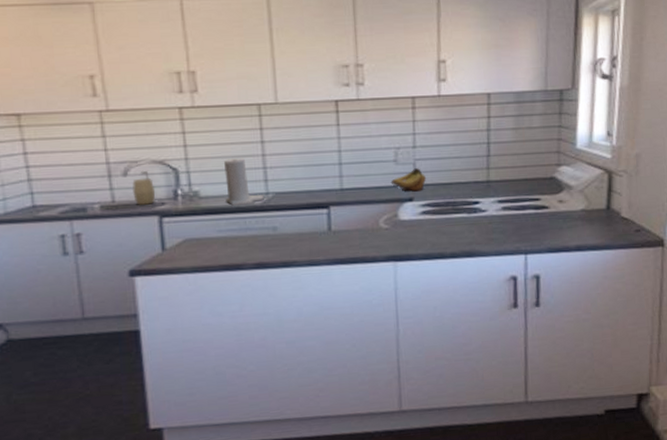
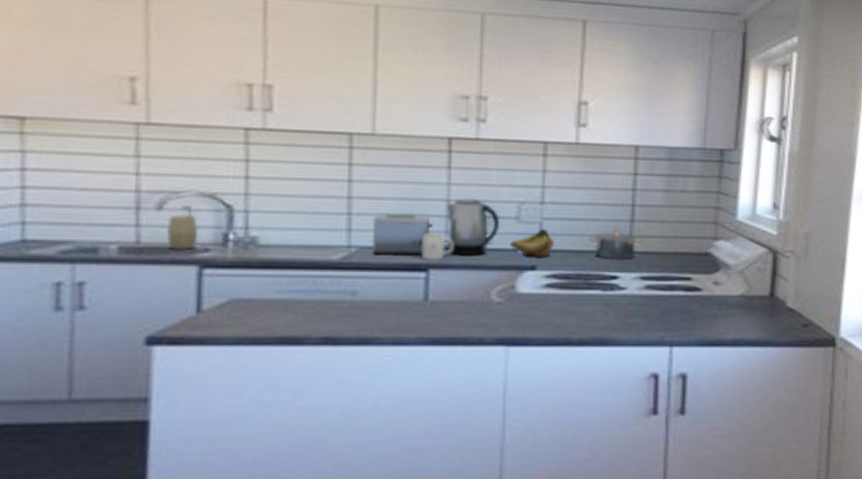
paper towel: present [224,158,264,206] -> none [292,199,344,260]
toaster: none [284,163,329,199] -> present [373,212,433,257]
mug: none [322,178,347,201] -> present [422,233,453,262]
kettle: none [339,147,381,195] -> present [447,197,499,256]
cooking pot: none [454,163,498,189] -> present [589,229,642,261]

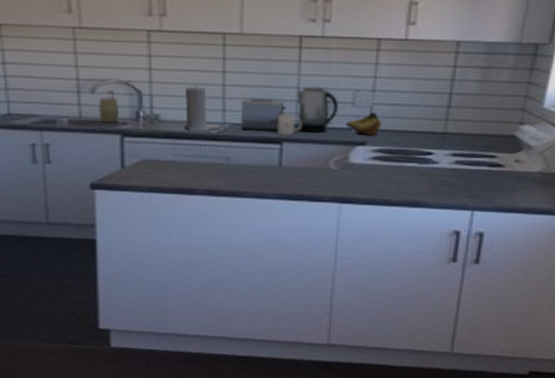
paper towel: none [292,199,344,260] -> present [184,86,220,133]
cooking pot: present [589,229,642,261] -> none [411,113,456,140]

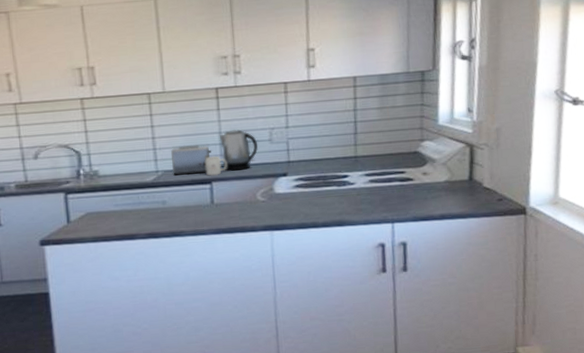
soap dispenser: present [98,90,118,123] -> none [41,154,61,184]
paper towel: present [184,86,220,133] -> none [119,141,154,183]
fruit: present [345,112,381,136] -> none [266,146,298,168]

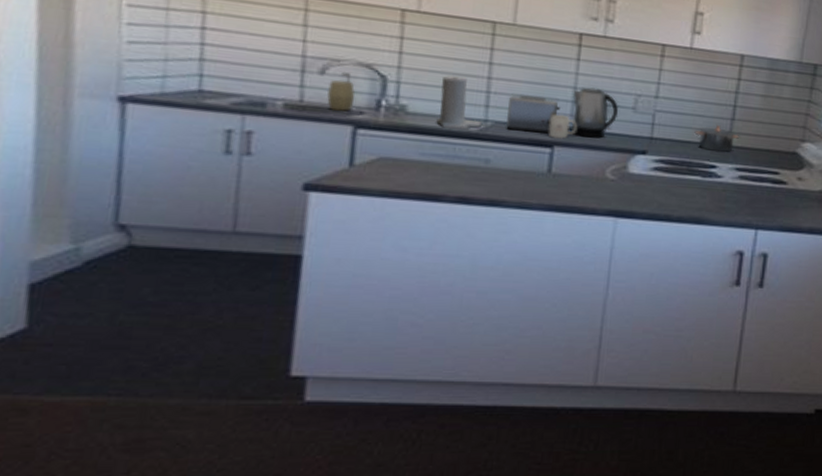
soap dispenser: none [41,154,61,184] -> present [326,72,355,112]
paper towel: none [119,141,154,183] -> present [436,75,482,130]
cooking pot: none [324,141,365,164] -> present [694,125,740,153]

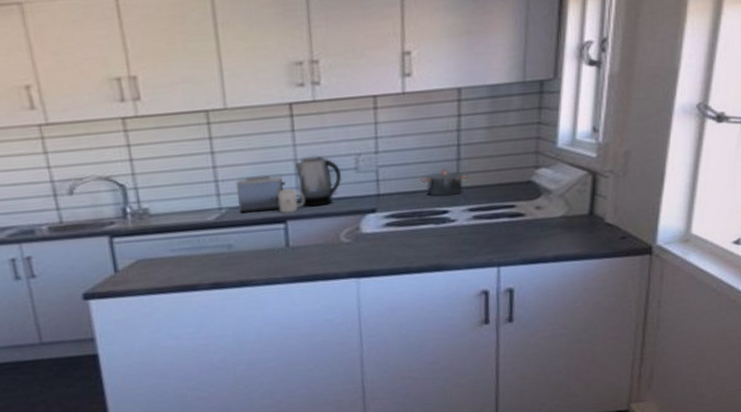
soap dispenser: present [326,72,355,112] -> none [79,189,104,225]
paper towel: present [436,75,482,130] -> none [173,171,217,223]

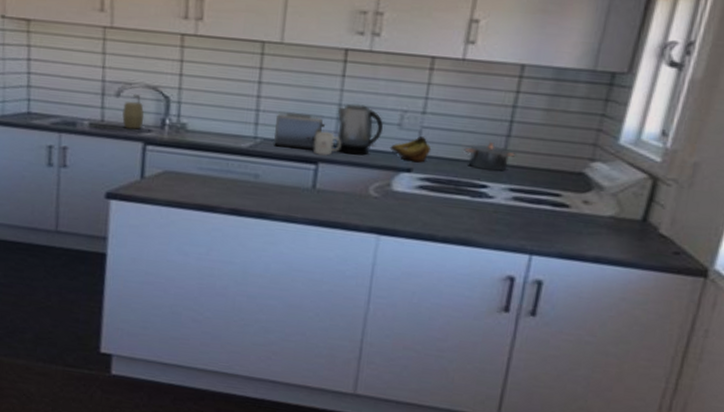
soap dispenser: none [79,189,104,225] -> present [122,95,144,130]
fruit: none [351,176,390,202] -> present [390,136,431,163]

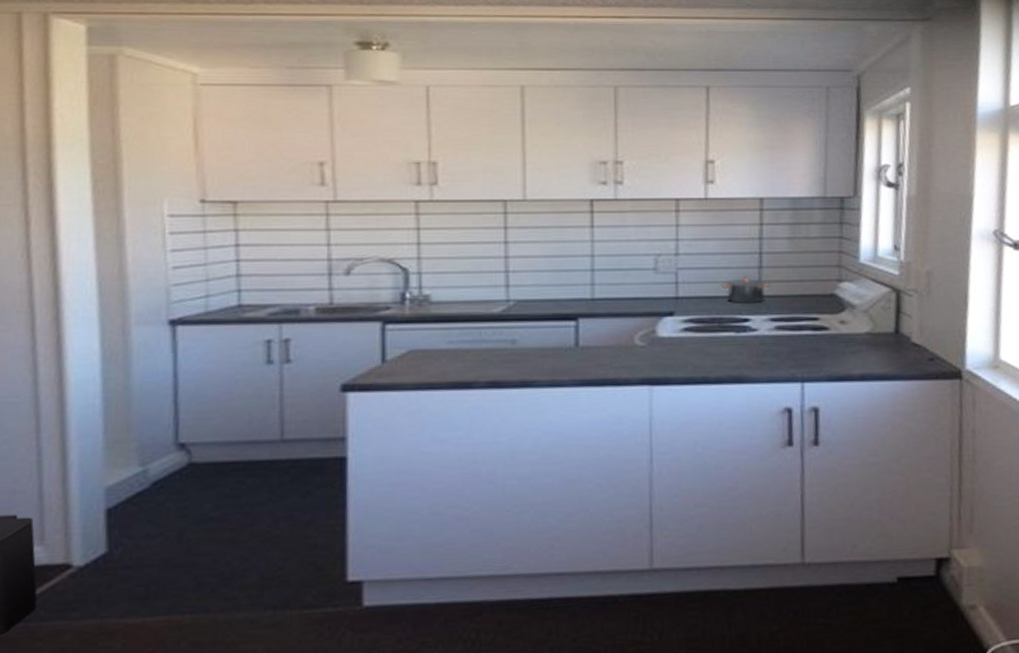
soap dispenser: present [122,95,144,130] -> none [353,270,379,309]
toaster: present [274,111,325,151] -> none [528,268,580,308]
mug: present [313,132,341,157] -> none [571,286,599,312]
kettle: present [336,103,383,156] -> none [592,252,639,305]
fruit: present [390,136,431,163] -> none [649,278,689,305]

